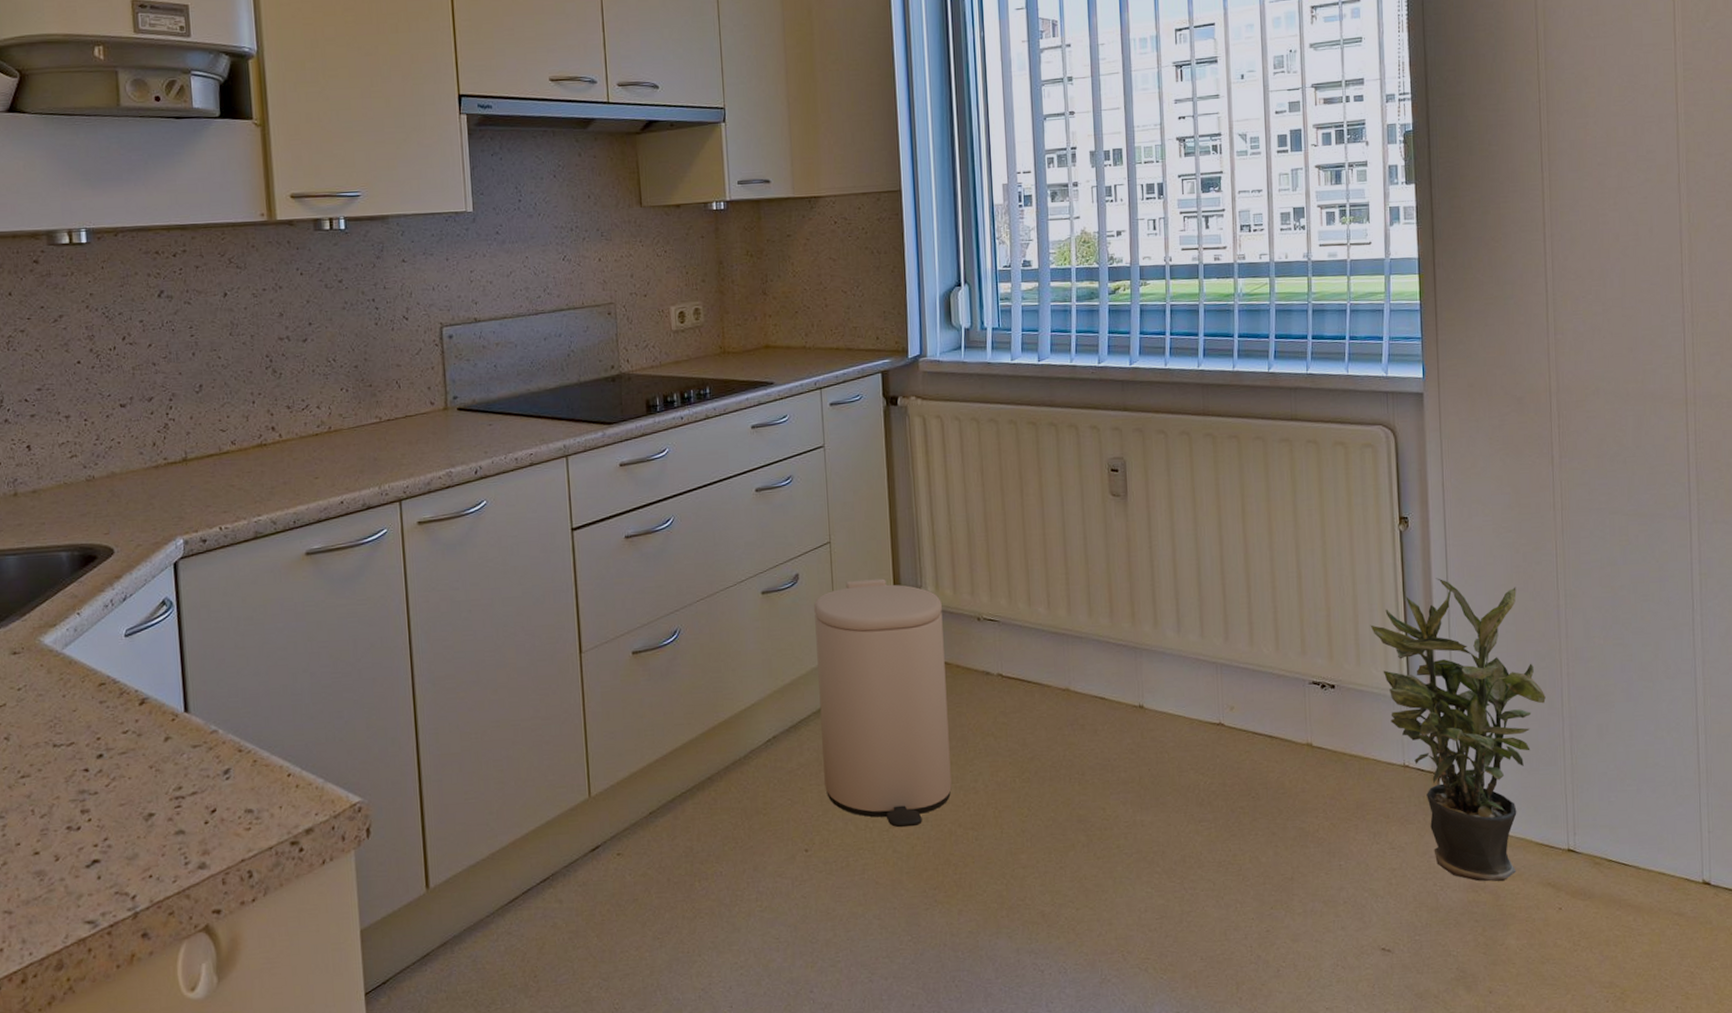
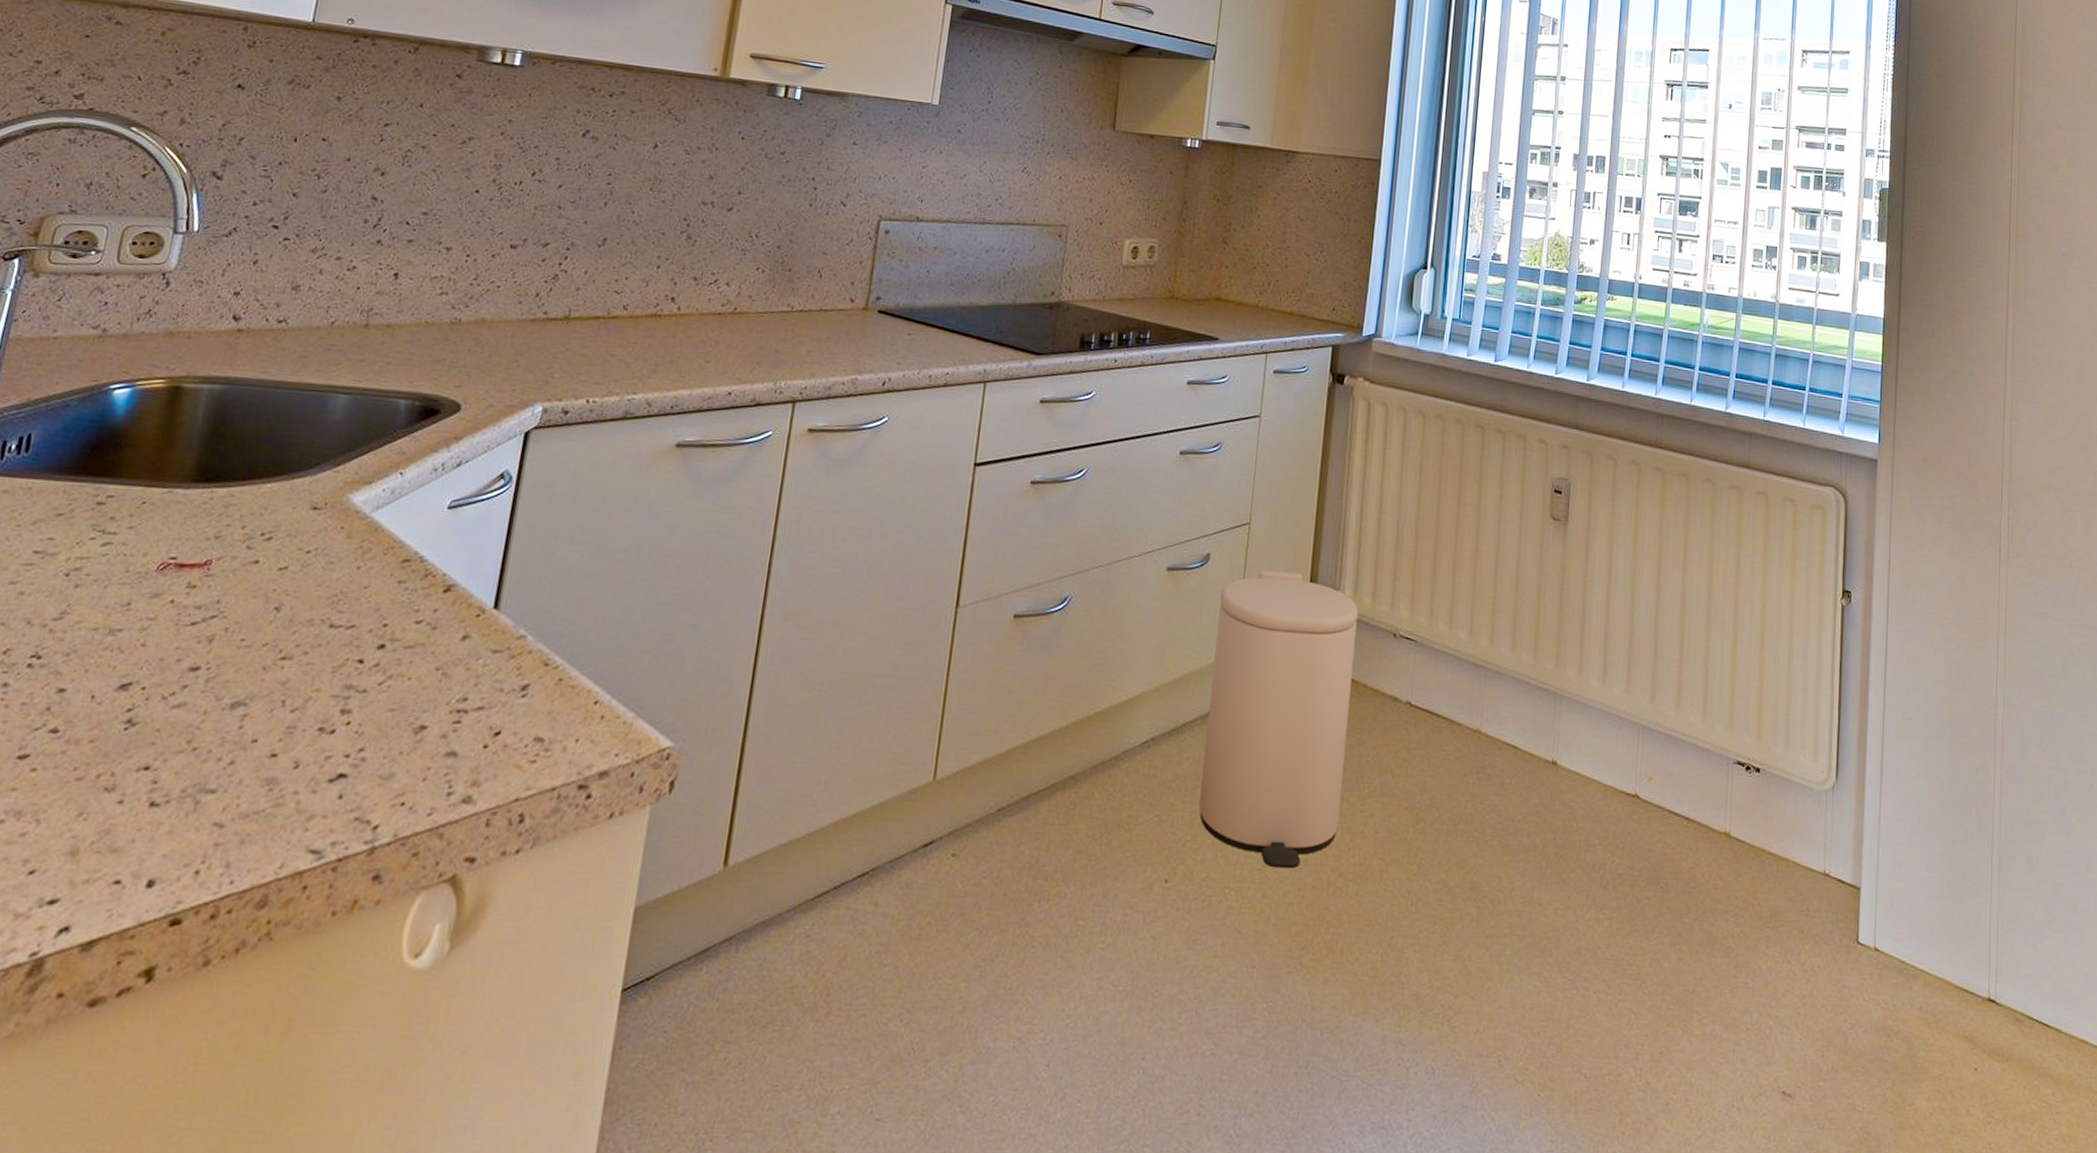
potted plant: present [1370,578,1546,882] -> none [1802,663,1976,1028]

